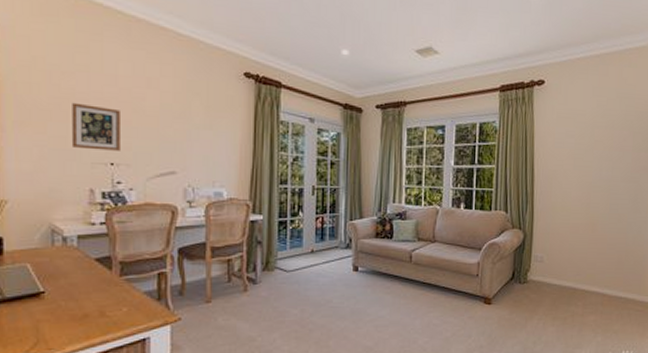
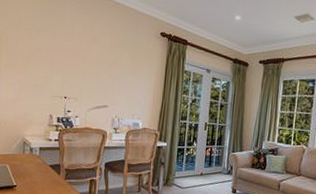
picture frame: present [72,102,120,151] -> none [41,52,73,88]

